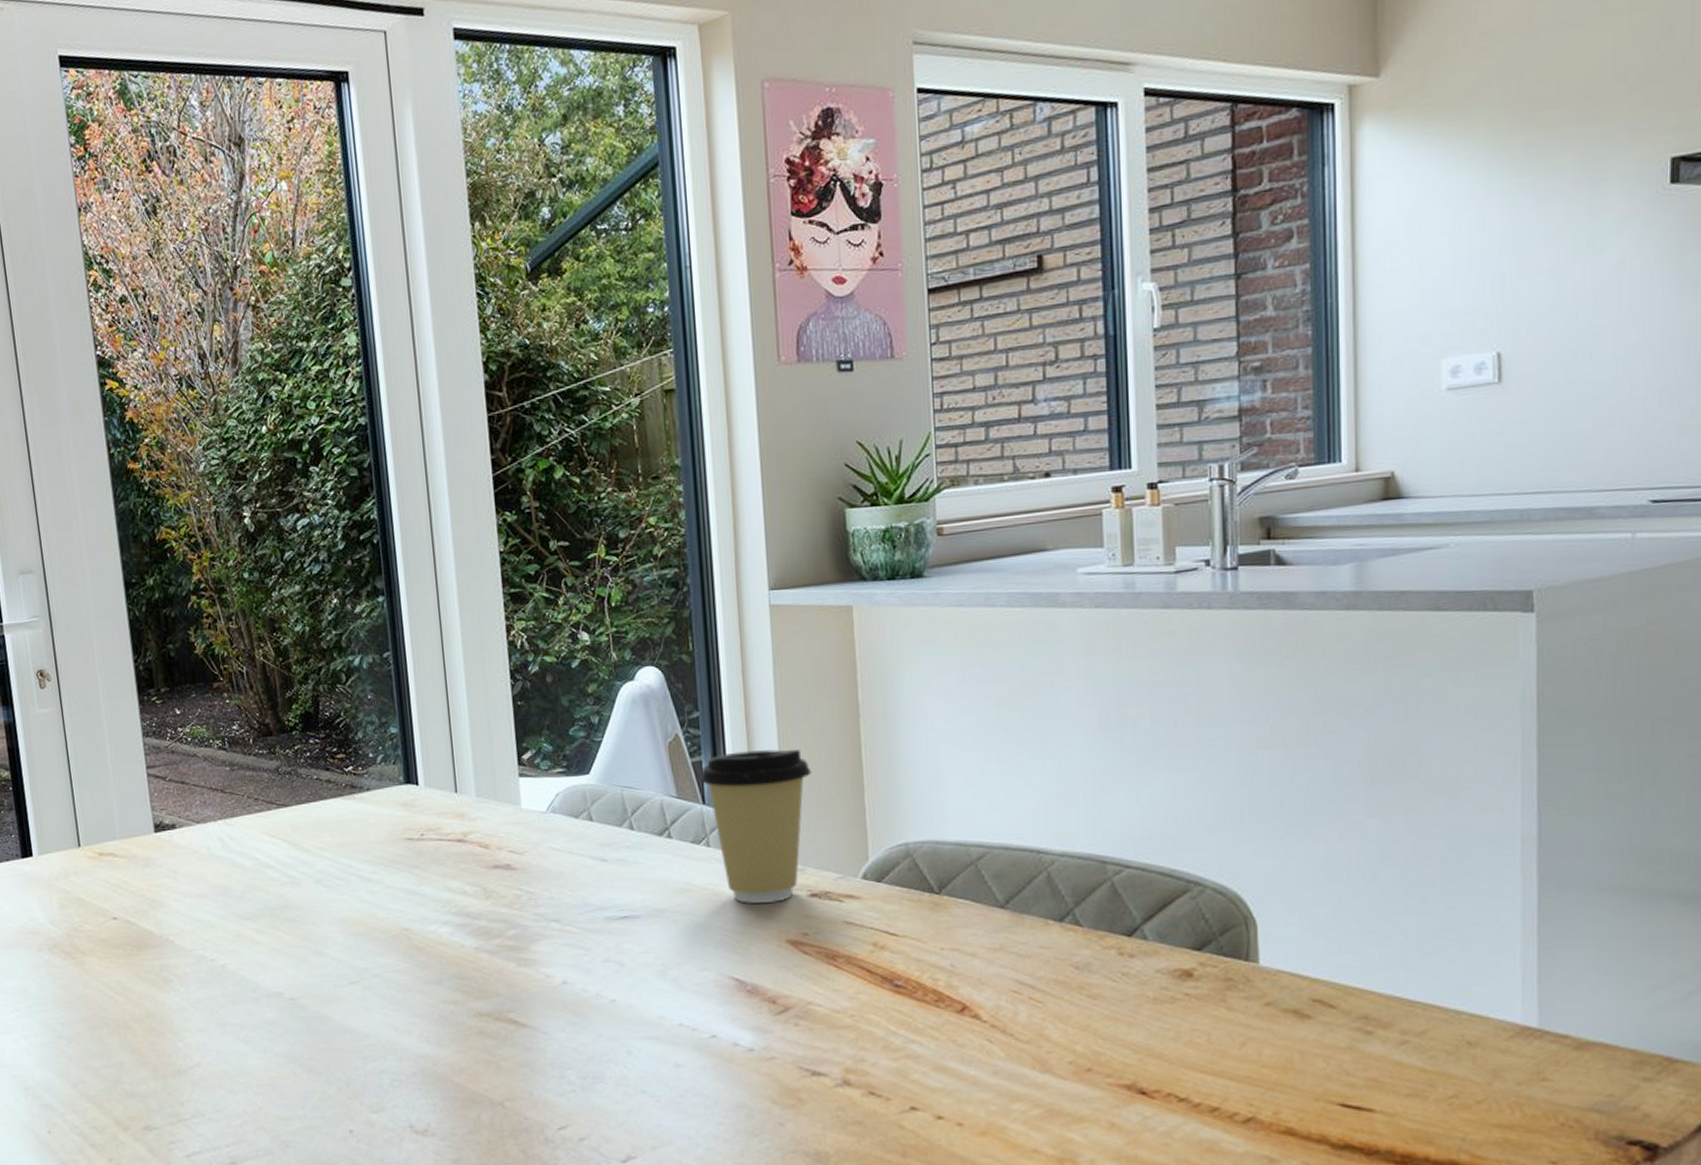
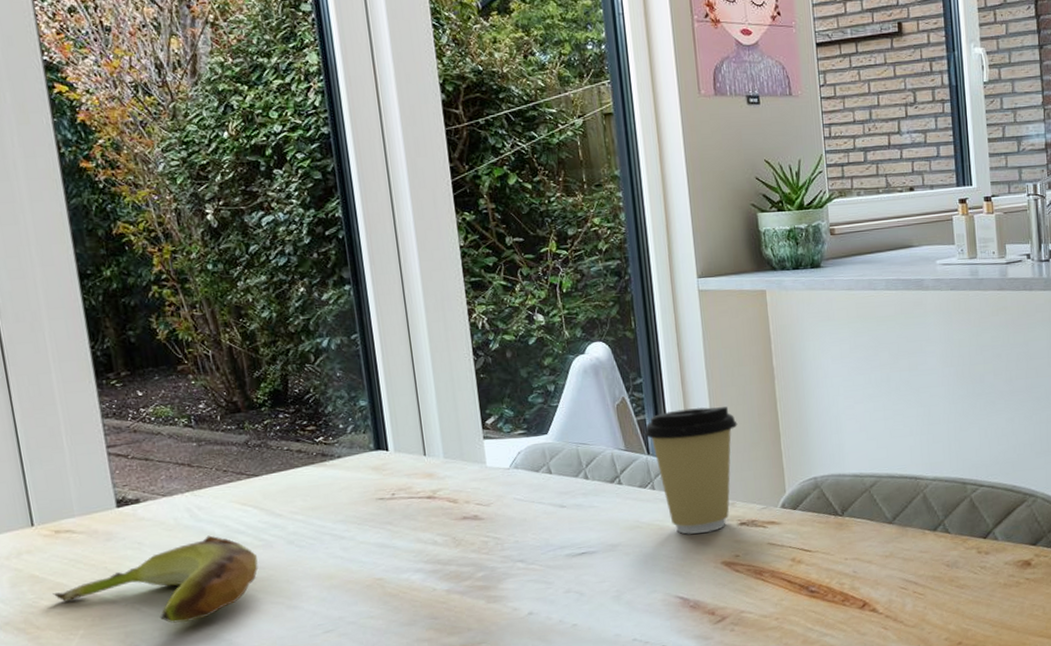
banana: none [96,868,286,961] -> present [52,535,259,623]

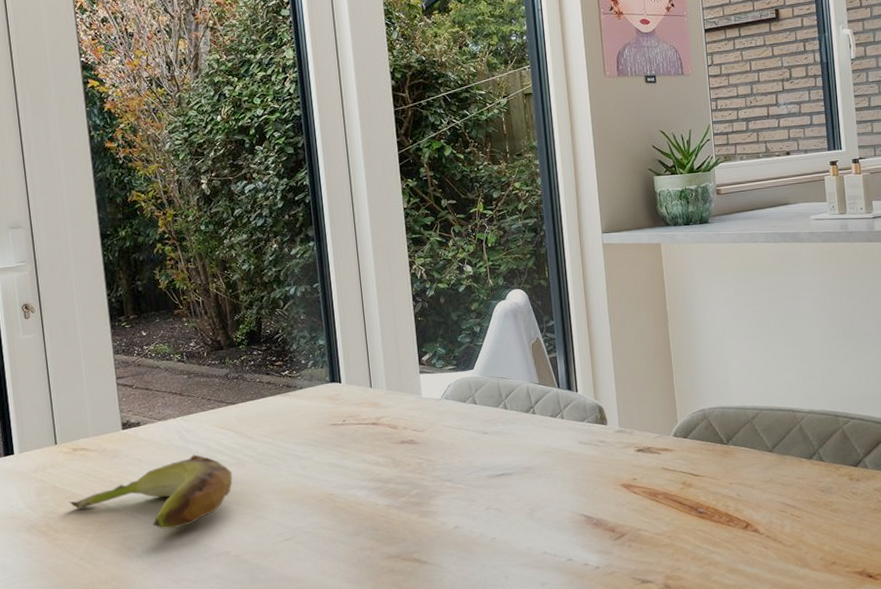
coffee cup: present [643,407,738,535] -> none [555,346,636,459]

